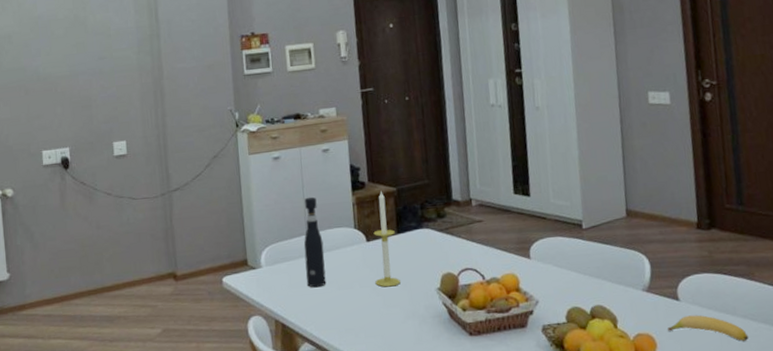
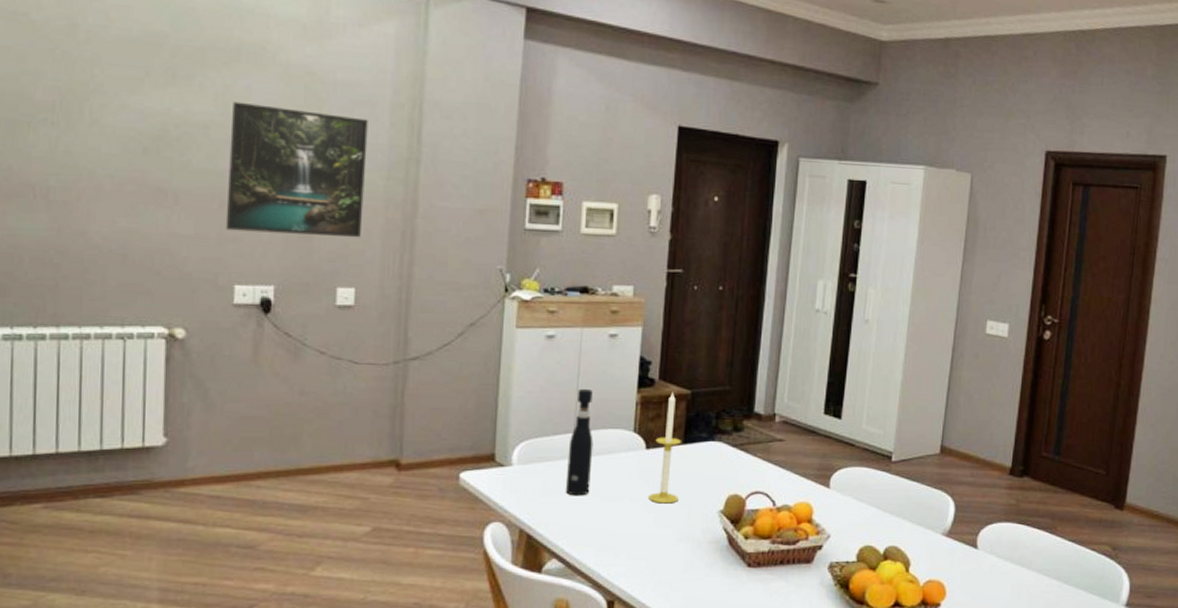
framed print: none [25,11,125,111] -> present [225,101,368,237]
banana: present [667,315,749,341] -> none [959,565,1039,596]

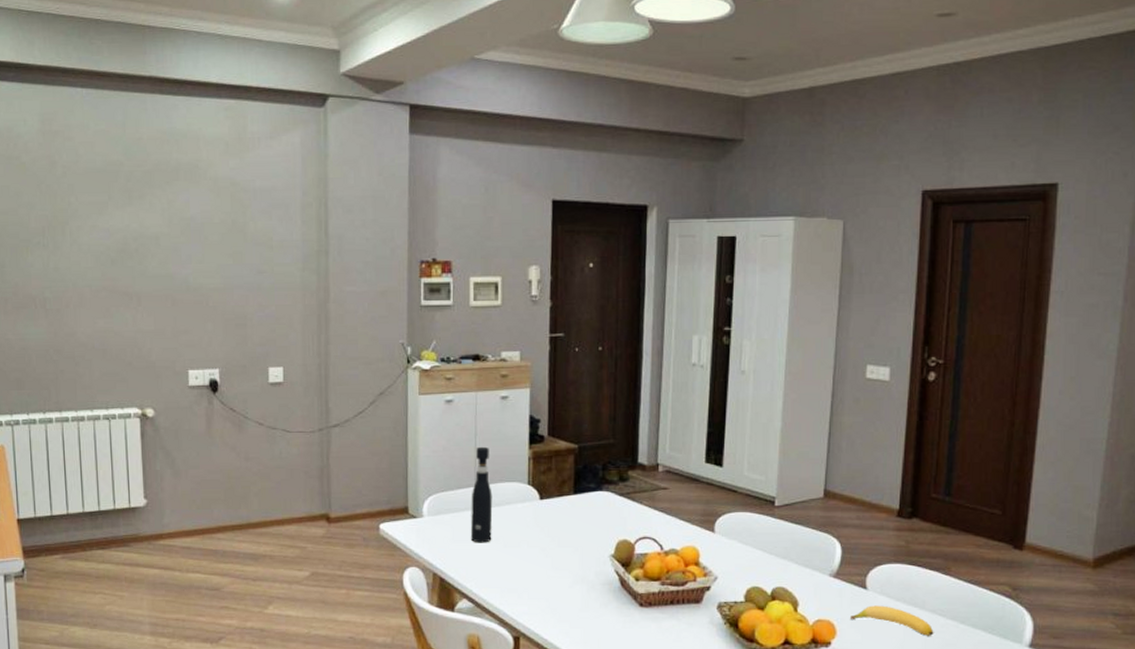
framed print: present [225,101,368,237] -> none [176,214,285,324]
candle: present [648,392,681,504] -> none [545,447,572,549]
banana: none [959,565,1039,596] -> present [849,605,934,636]

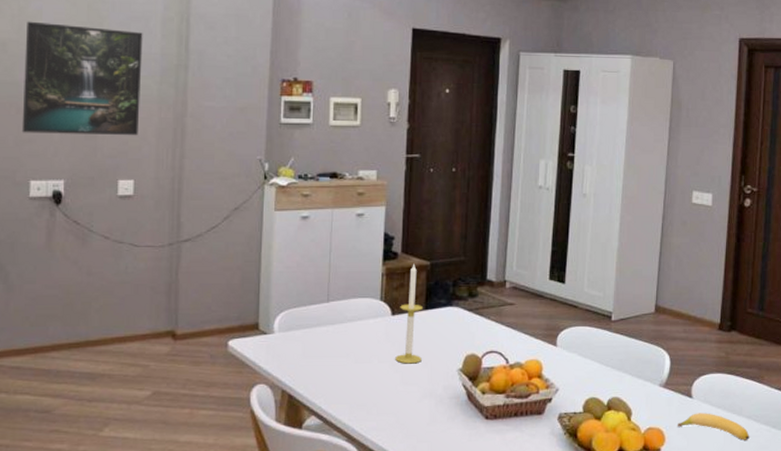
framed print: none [176,214,285,324] -> present [21,21,143,135]
pepper grinder: present [470,446,493,543] -> none [321,262,345,359]
candle: none [545,447,572,549] -> present [395,263,423,364]

